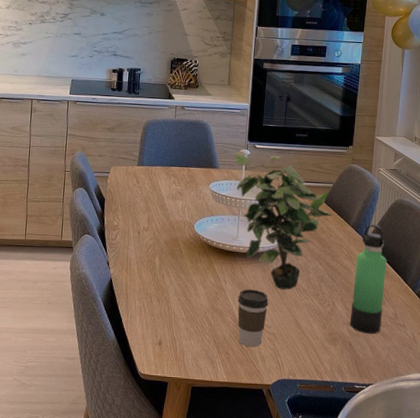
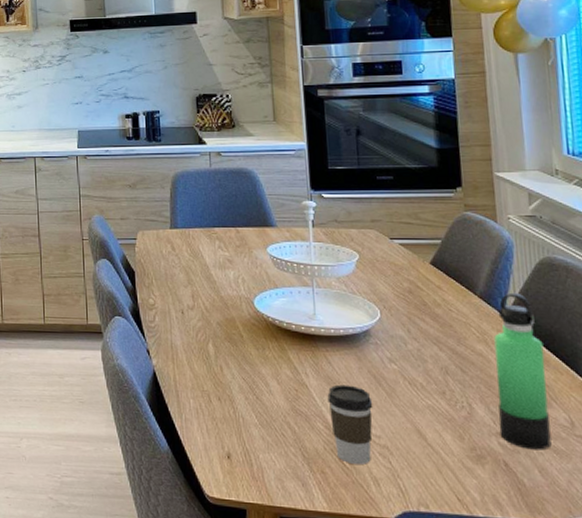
potted plant: present [234,152,334,290] -> none [295,205,450,386]

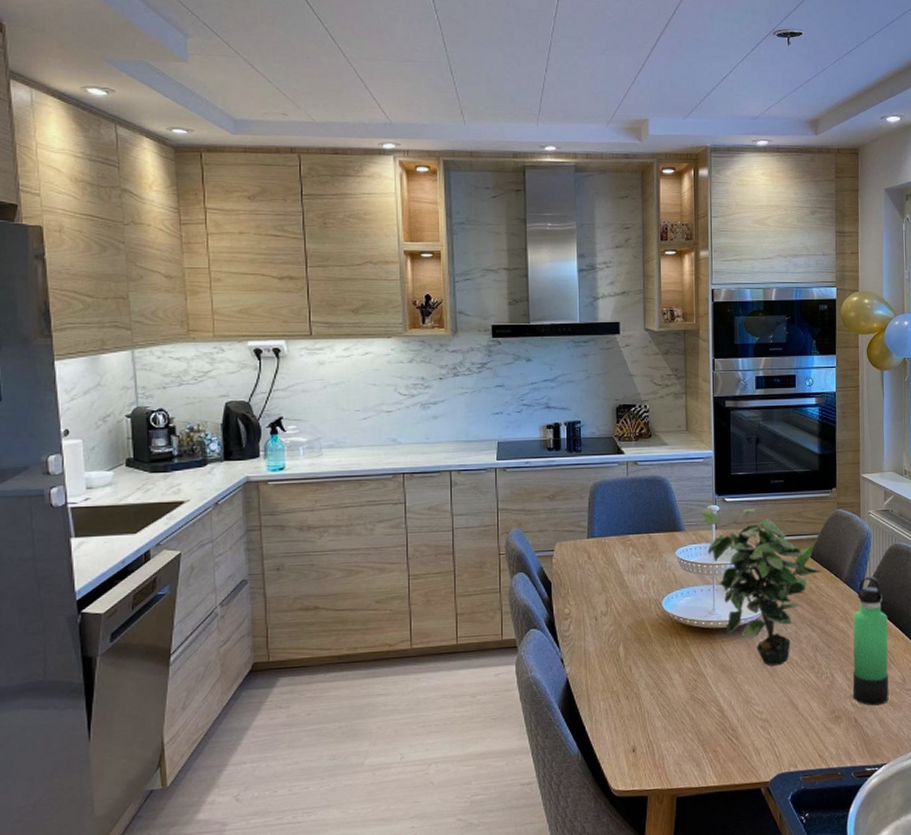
potted plant: none [295,205,450,386] -> present [702,509,823,666]
coffee cup: present [327,384,373,465] -> none [721,670,758,740]

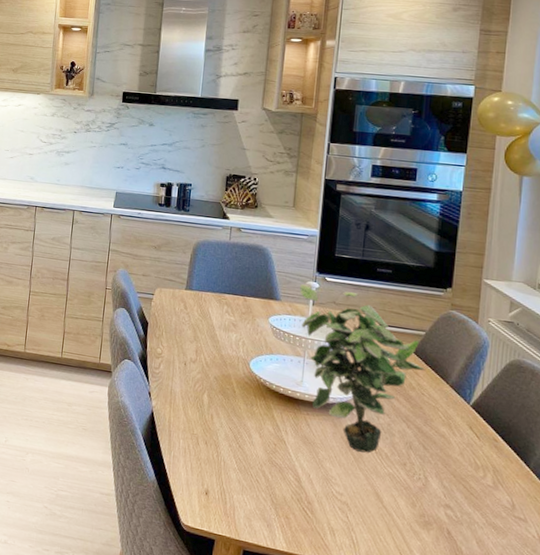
thermos bottle: present [852,576,889,706] -> none [448,386,500,525]

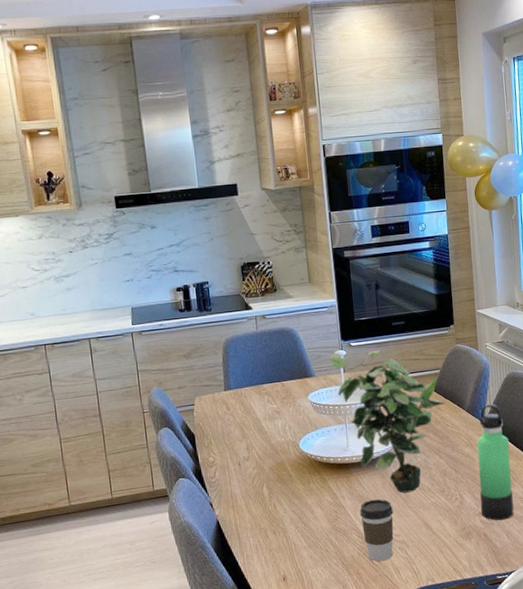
coffee cup: none [301,444,341,516] -> present [359,499,394,561]
thermos bottle: none [448,386,500,525] -> present [477,403,514,521]

